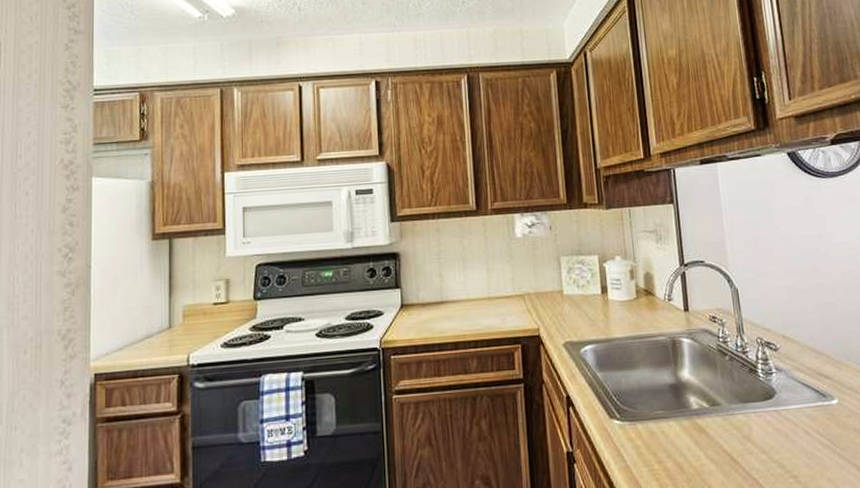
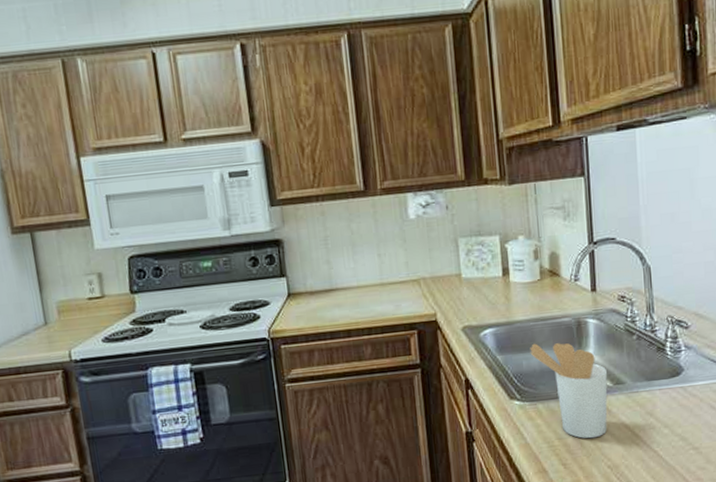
utensil holder: none [628,361,706,463] -> present [530,343,608,439]

